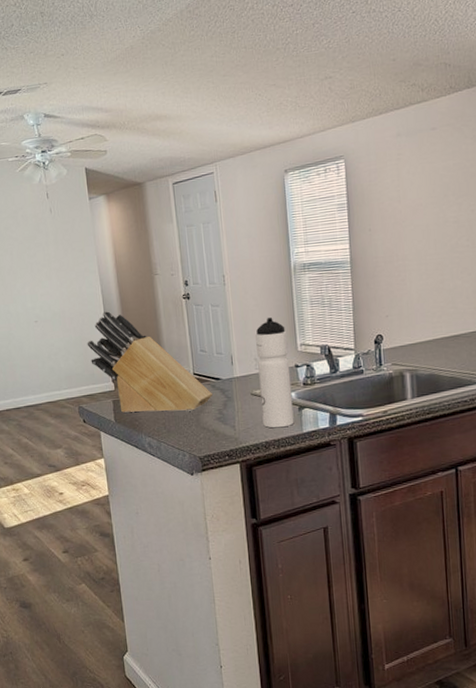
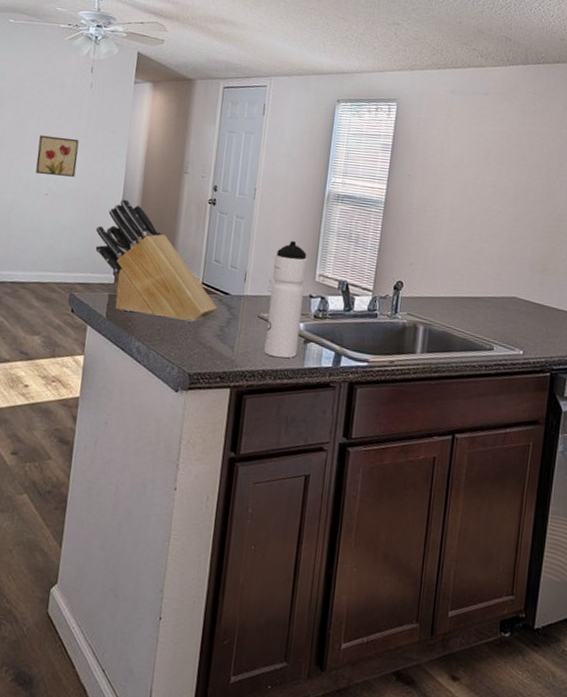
wall art: none [17,264,57,305] -> present [36,135,79,177]

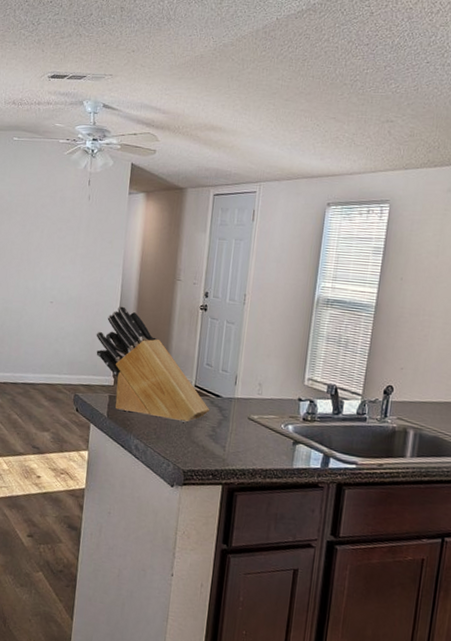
wall art: present [36,135,79,177] -> none [41,247,79,286]
water bottle: present [264,241,308,359] -> none [254,346,297,459]

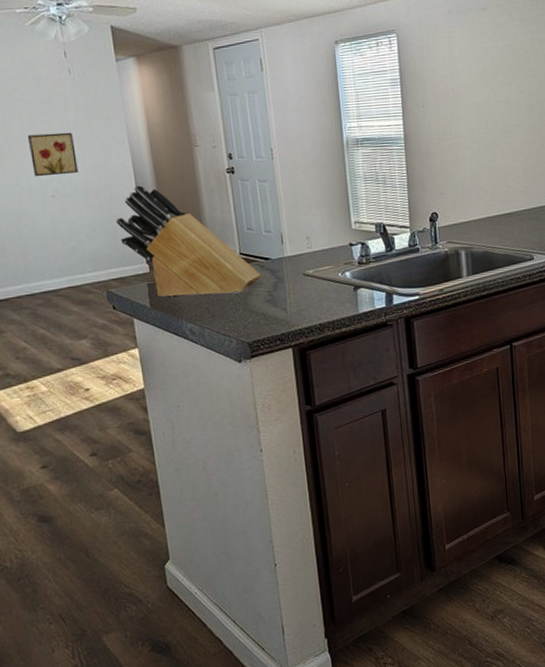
wall art: none [41,247,79,286] -> present [28,132,79,177]

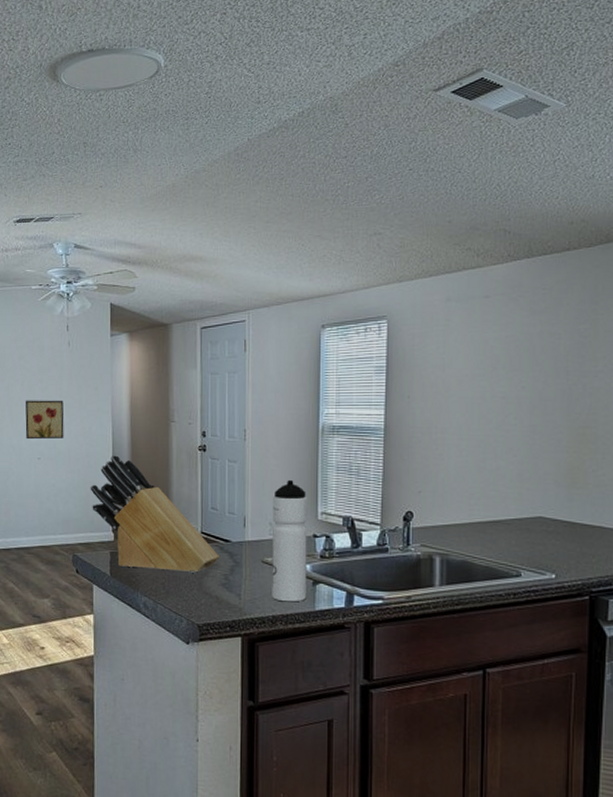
water bottle: none [307,194,350,310] -> present [272,480,308,602]

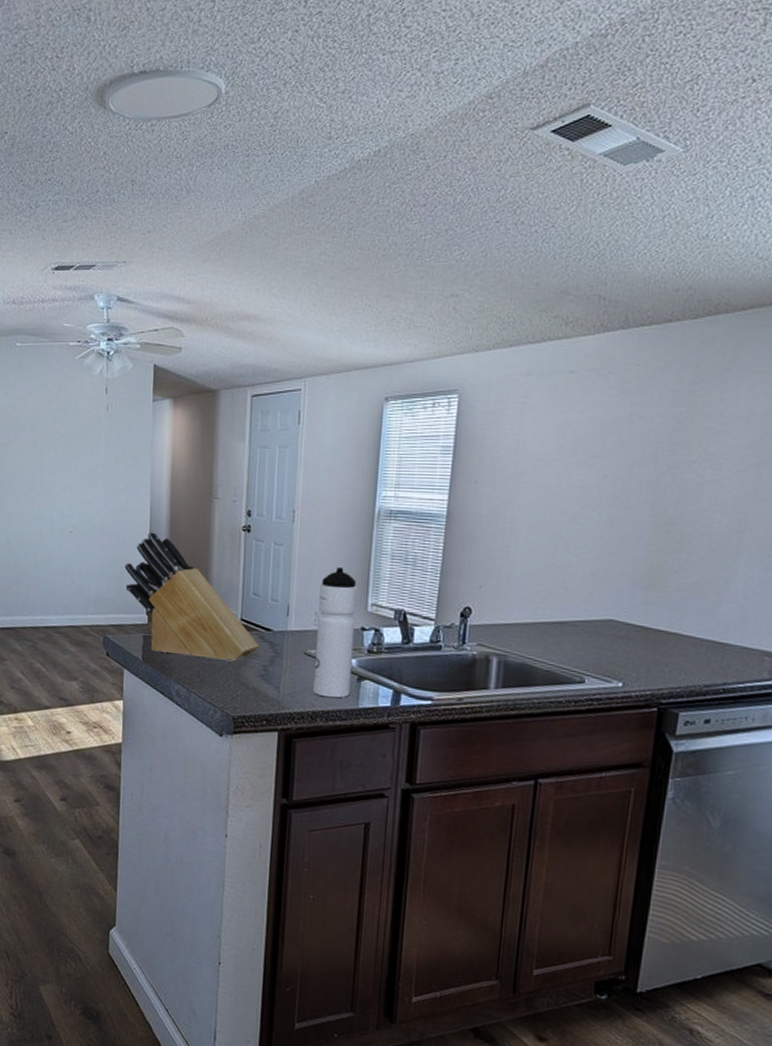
wall art: present [25,400,64,440] -> none [57,468,100,512]

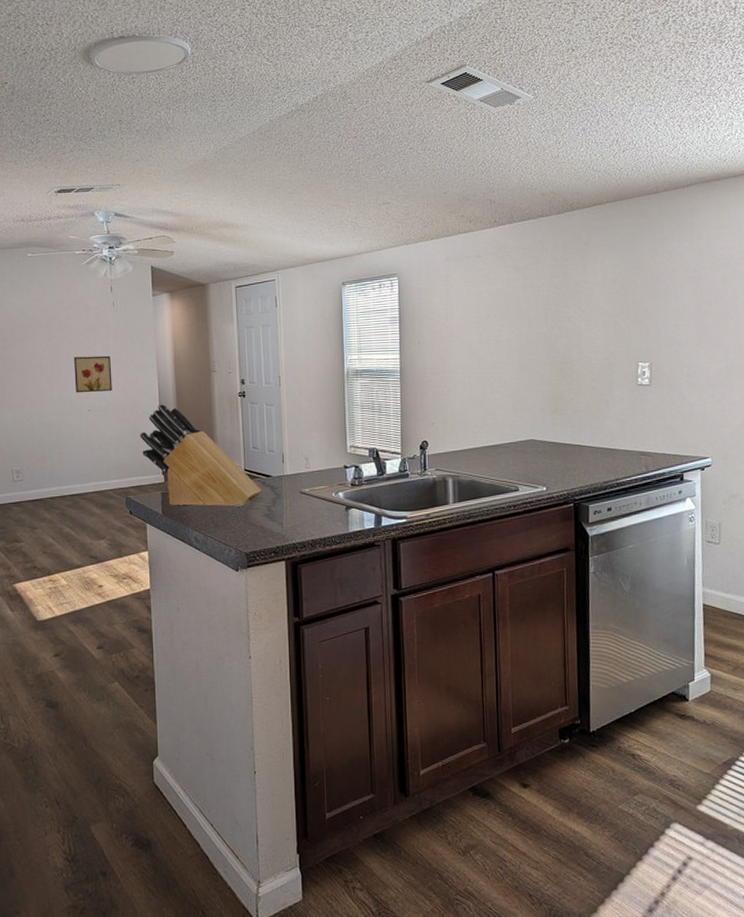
wall art: none [57,468,100,512] -> present [74,355,112,393]
water bottle: present [313,568,358,699] -> none [307,419,341,527]

